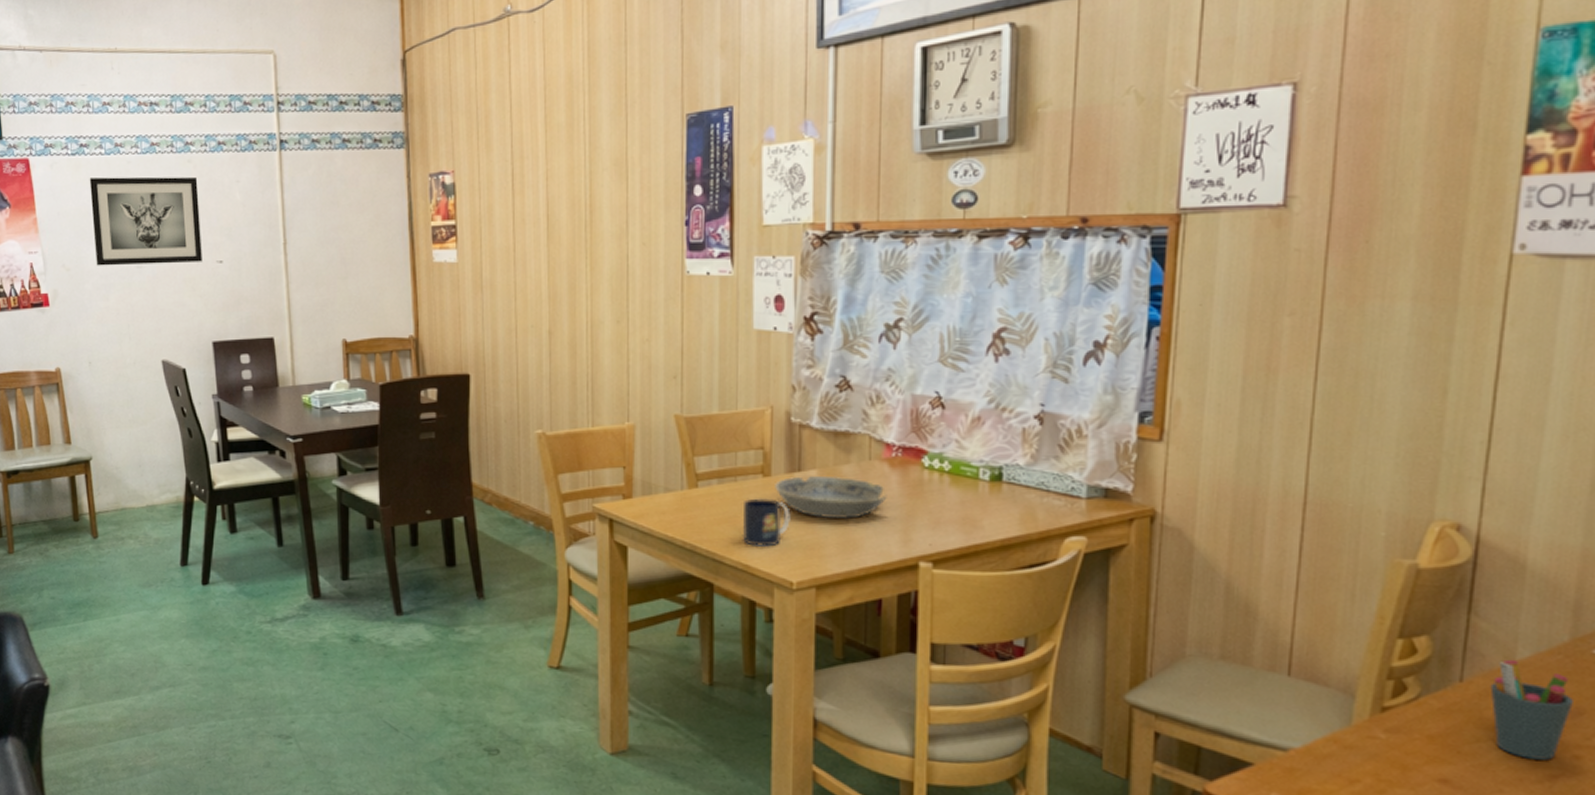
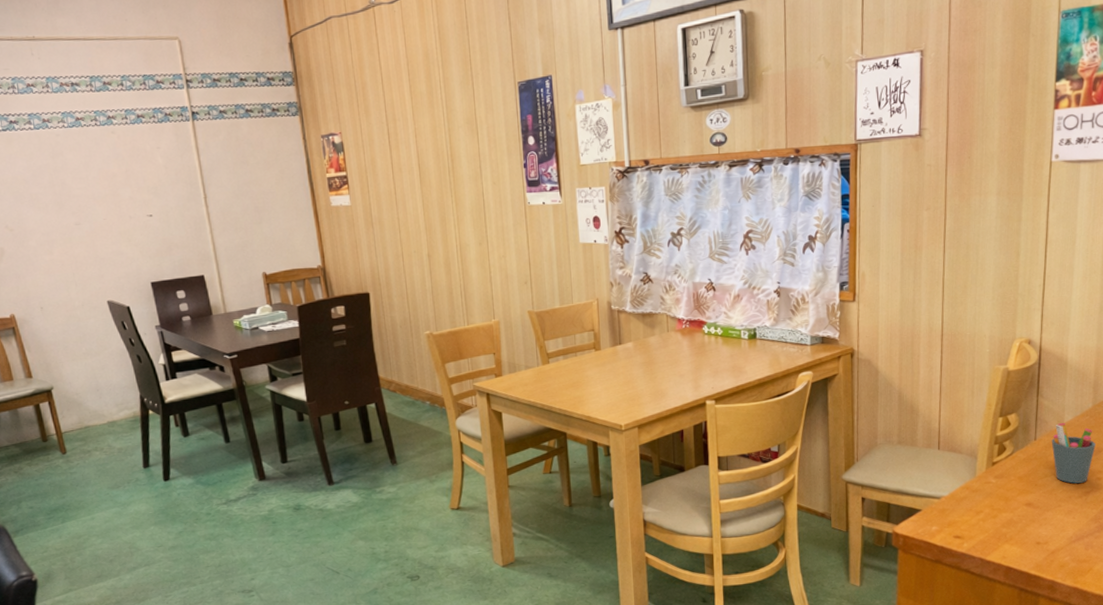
wall art: present [89,176,202,266] -> none [22,145,134,225]
mug: present [742,498,791,547] -> none [583,366,617,402]
bowl: present [775,475,887,519] -> none [604,345,682,377]

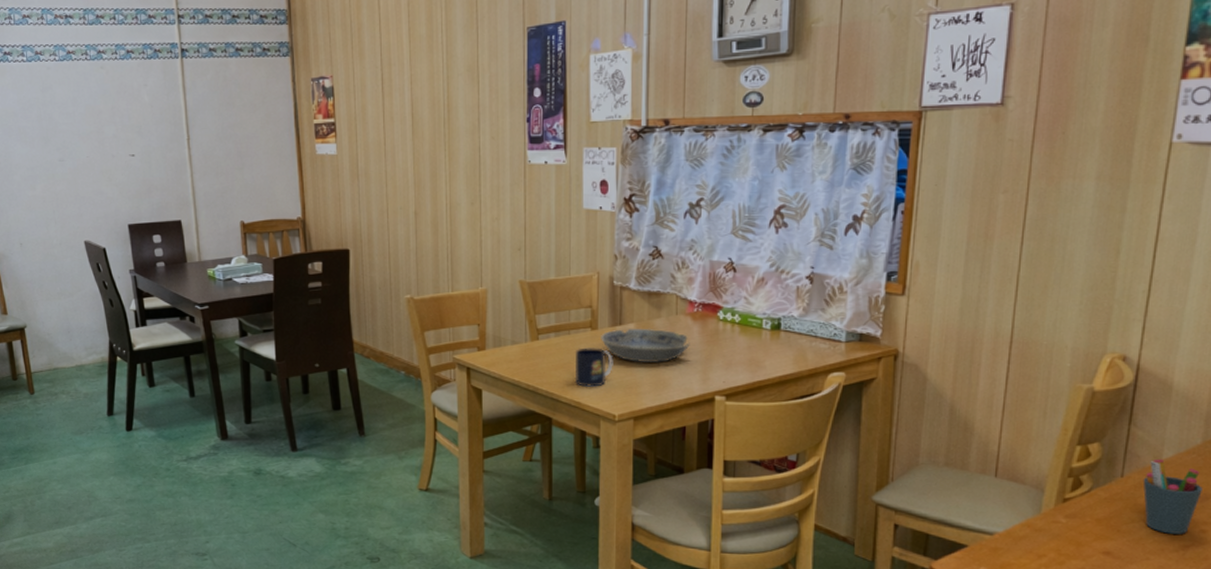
mug: none [583,366,617,402] -> present [574,348,613,387]
bowl: none [604,345,682,377] -> present [601,328,690,363]

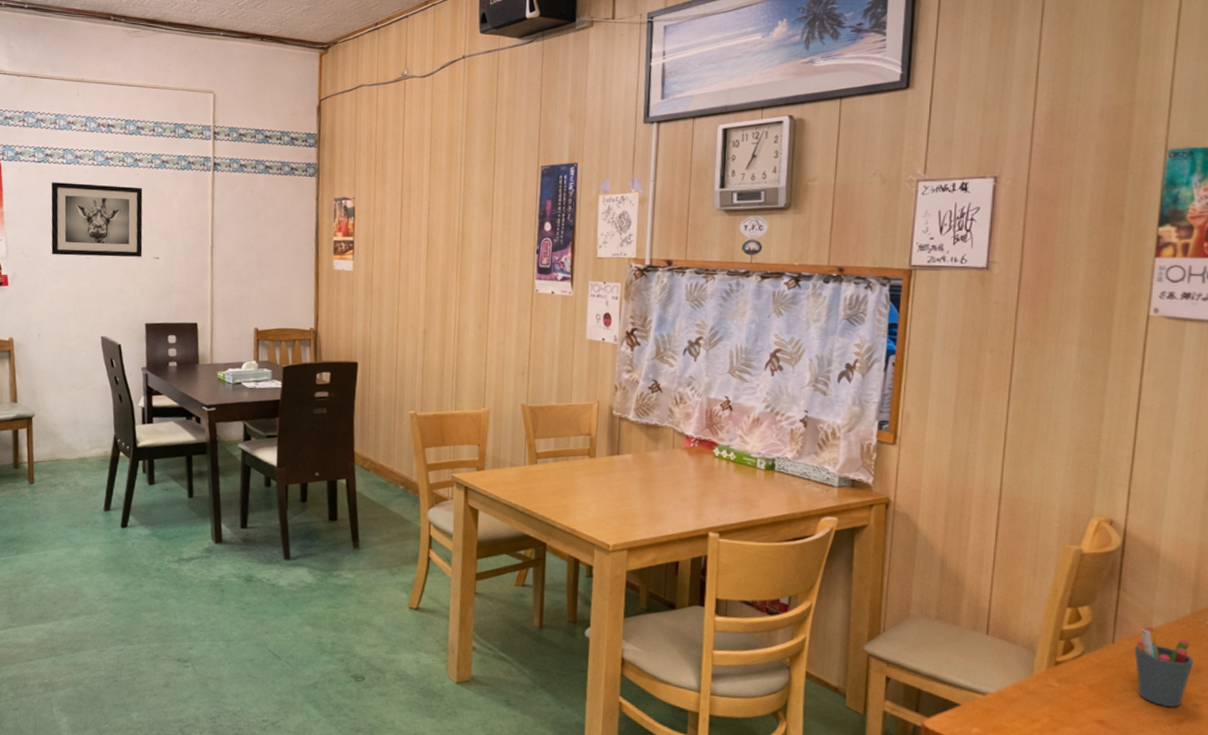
wall art: none [13,81,117,160] -> present [51,182,143,257]
mug: present [574,348,613,387] -> none [570,475,610,515]
bowl: present [601,328,690,363] -> none [598,459,686,495]

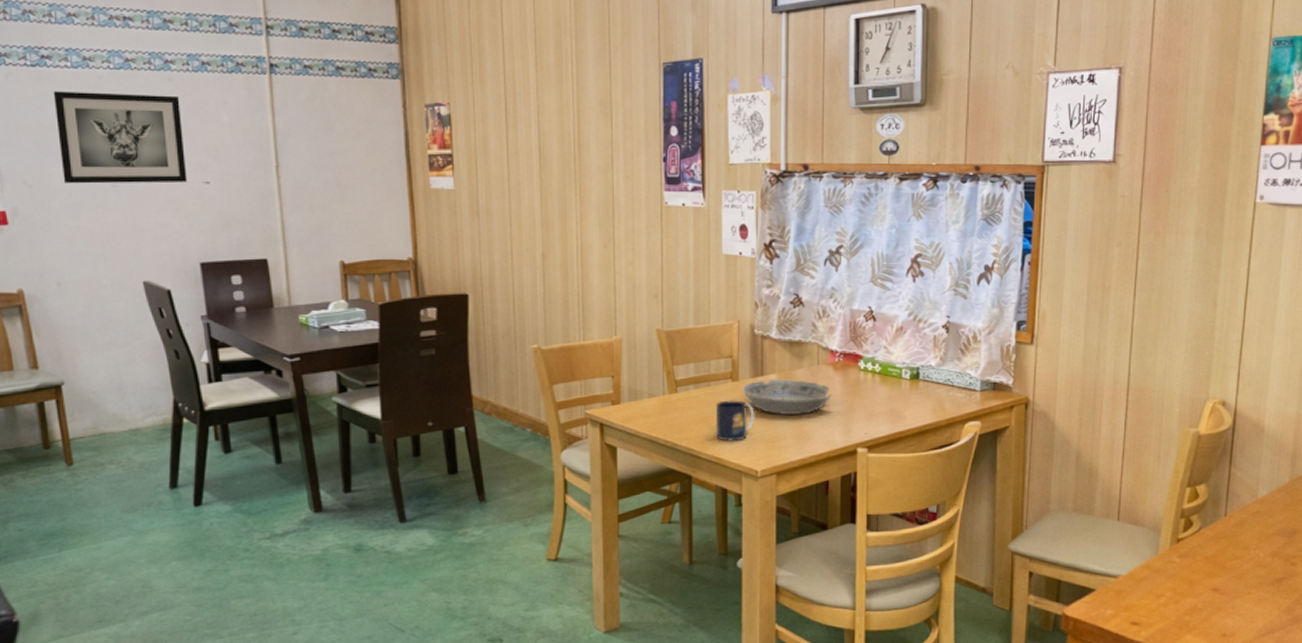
mug: none [570,475,610,515] -> present [715,400,755,441]
bowl: none [598,459,686,495] -> present [742,378,832,415]
pen holder: present [1134,626,1194,707] -> none [1243,497,1291,568]

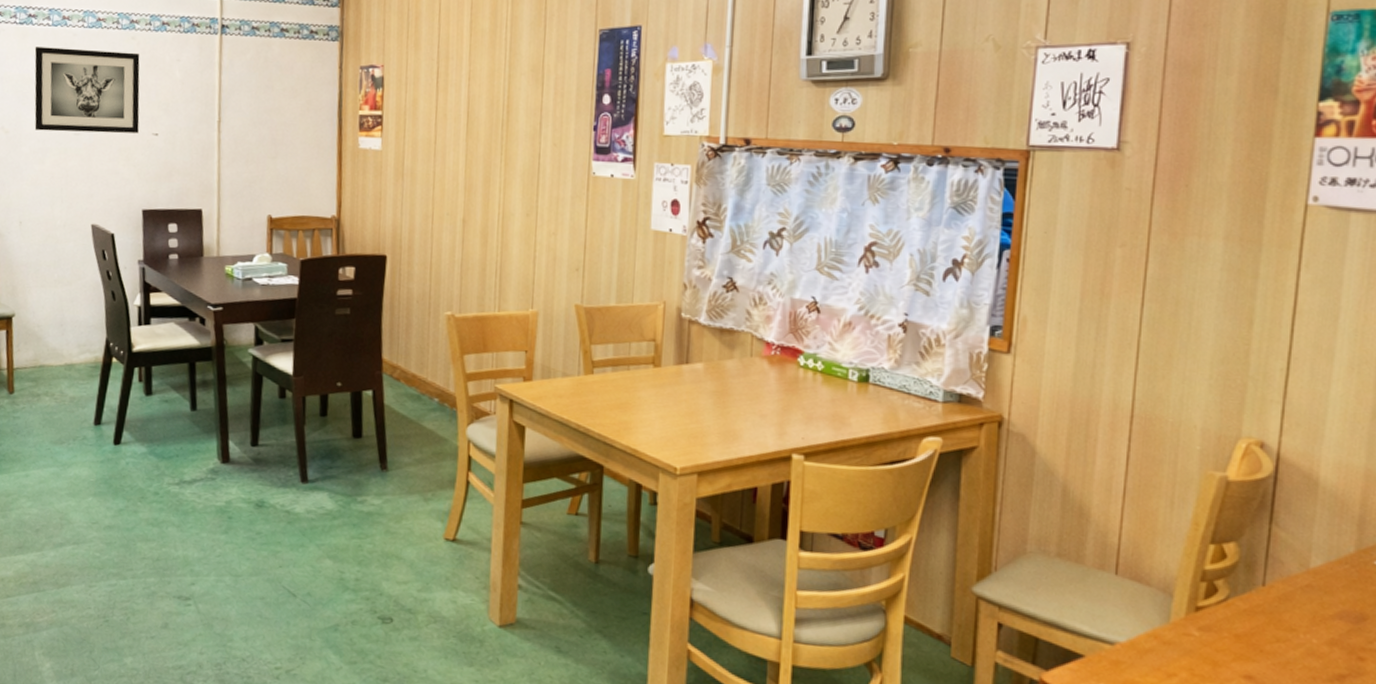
mug: present [715,400,755,441] -> none [631,386,678,434]
bowl: present [742,378,832,415] -> none [664,369,766,411]

